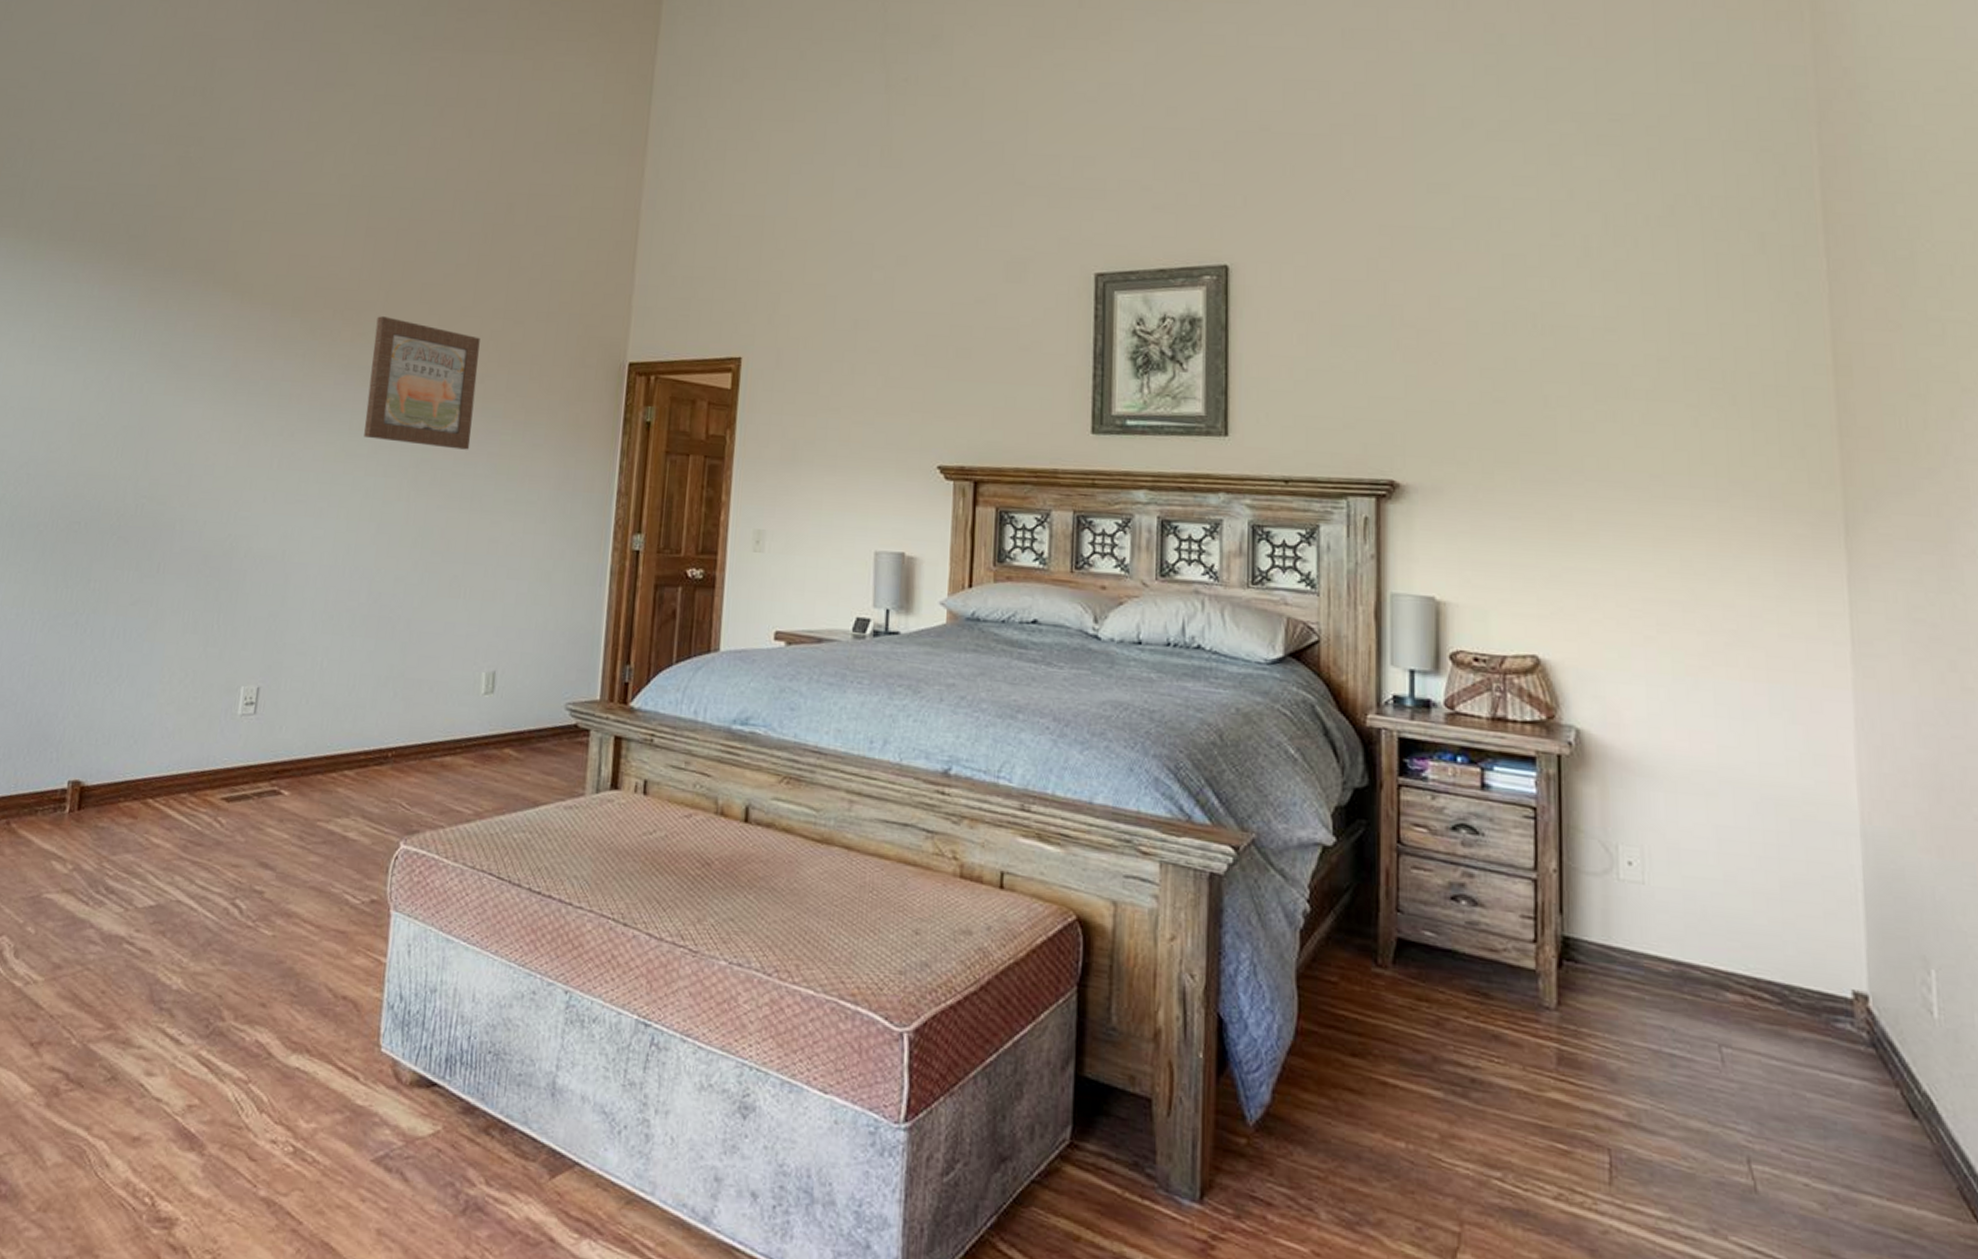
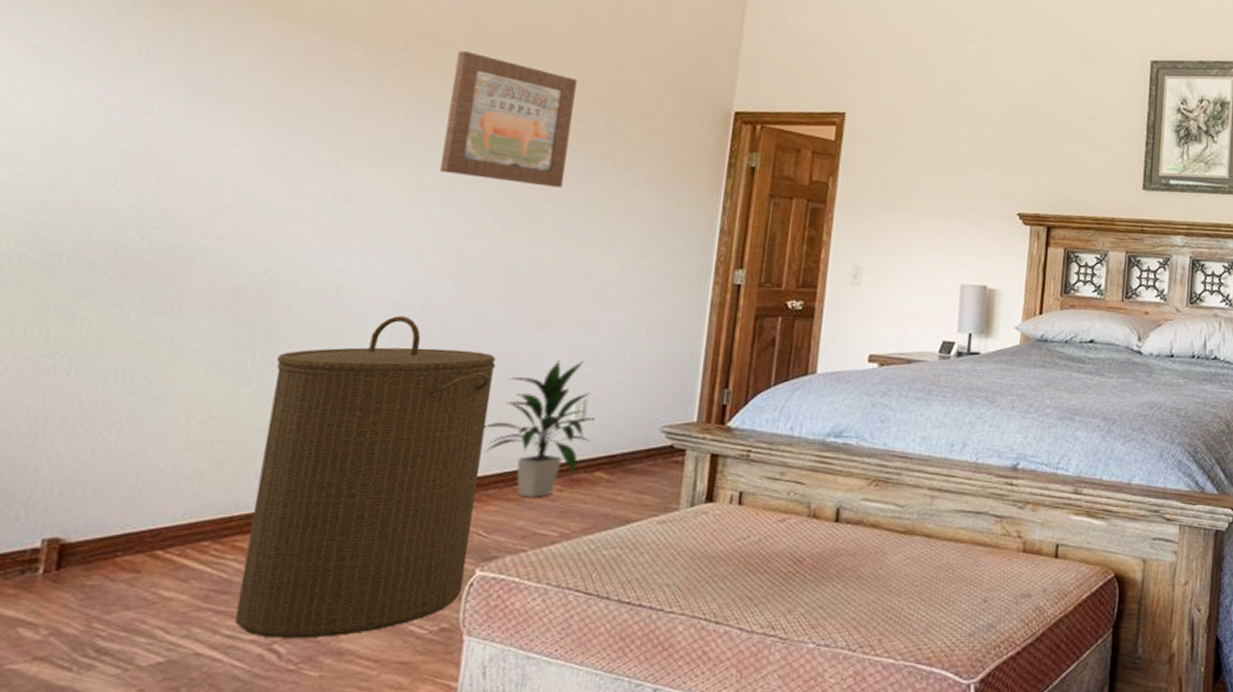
laundry hamper: none [206,581,414,898] -> present [235,316,496,638]
indoor plant: none [404,629,503,773] -> present [483,360,595,499]

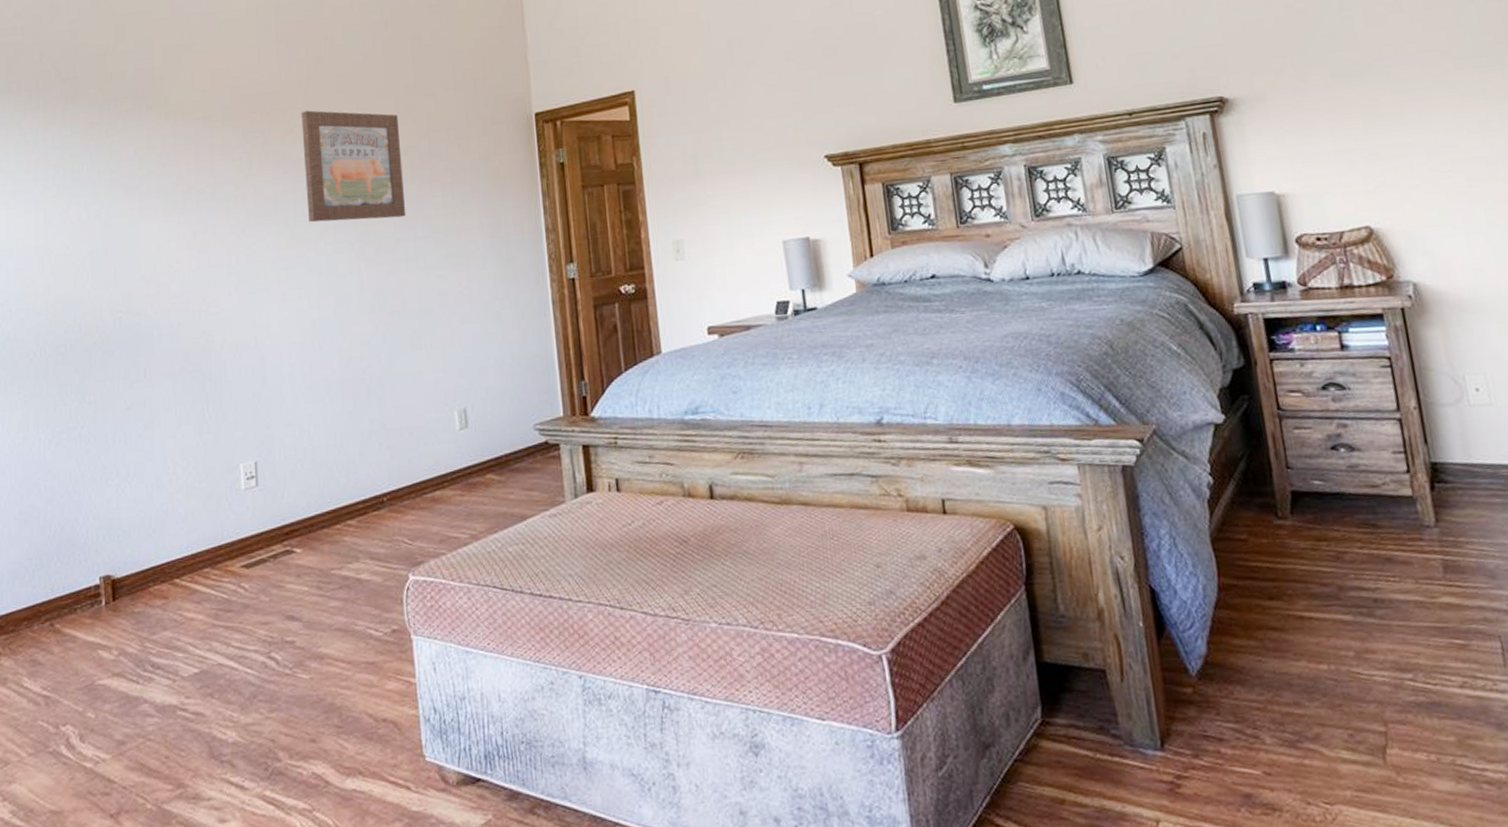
laundry hamper: present [235,316,496,638] -> none [224,355,401,647]
indoor plant: present [483,360,595,499] -> none [389,372,477,505]

